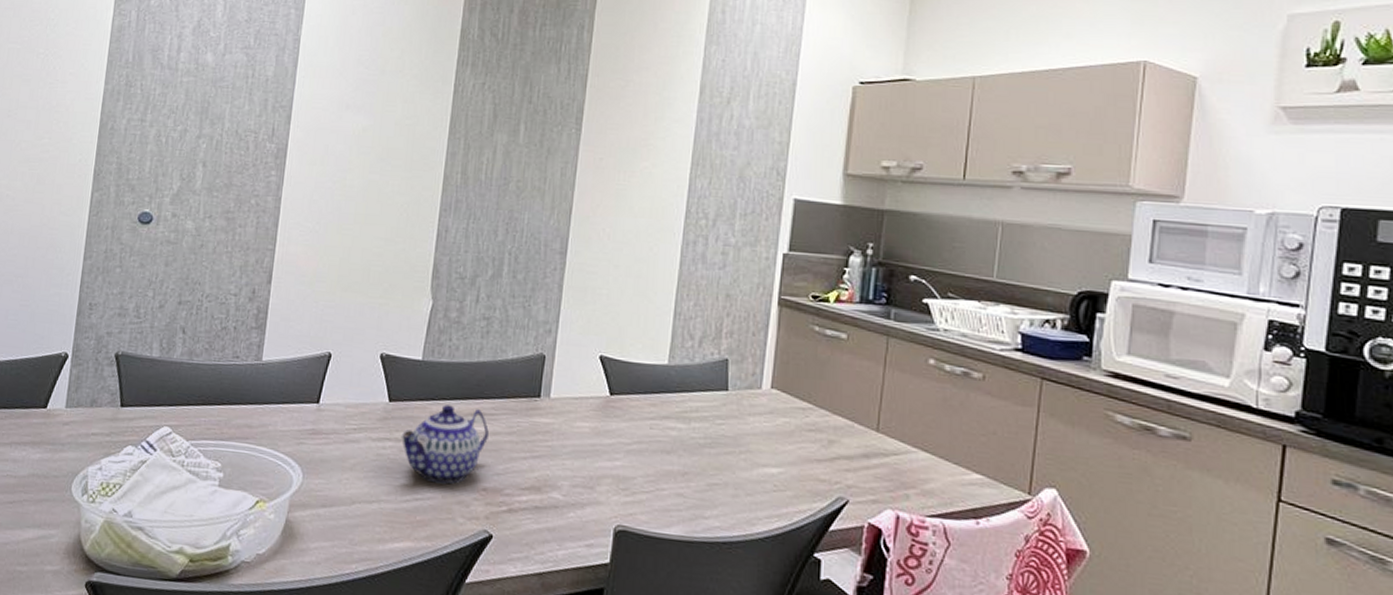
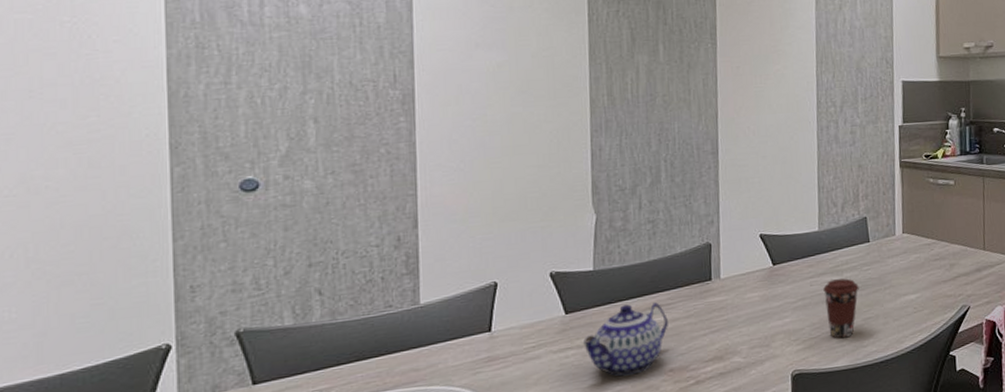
coffee cup: none [664,427,708,502] -> present [823,278,859,338]

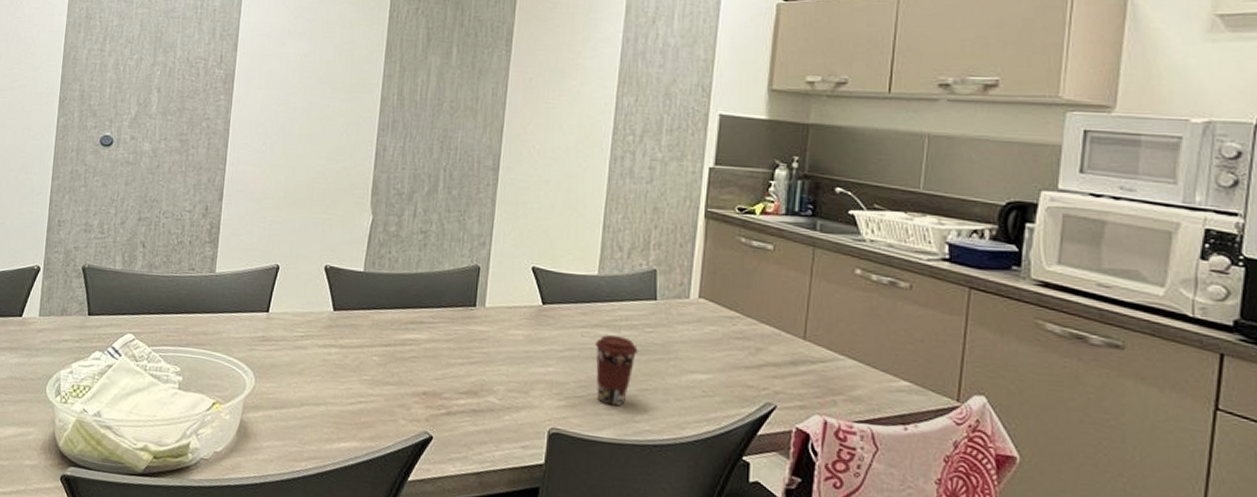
teapot: present [583,302,668,376] -> none [346,313,428,388]

